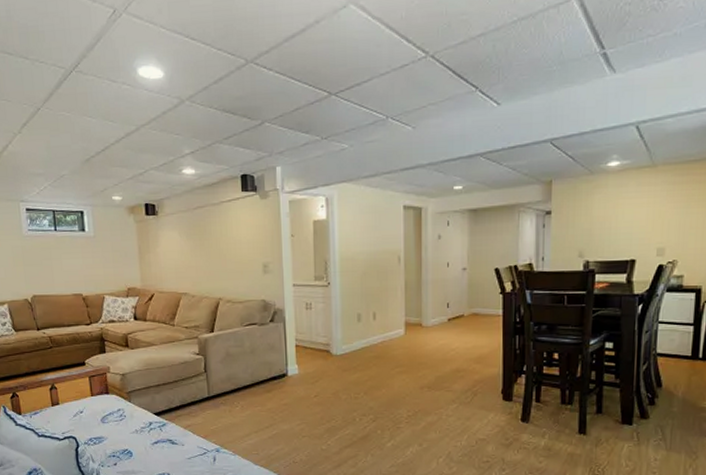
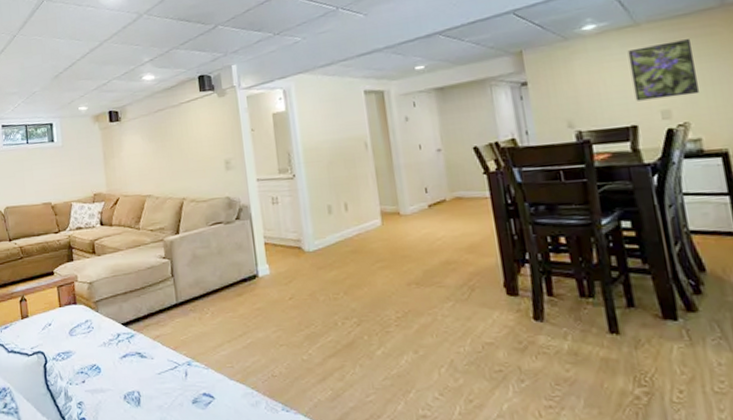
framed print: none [639,184,695,238] -> present [627,39,700,101]

